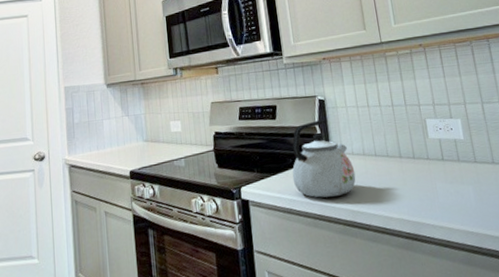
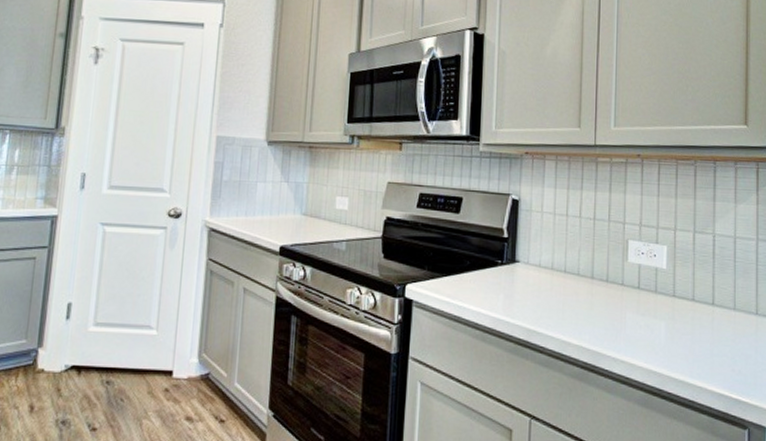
kettle: present [292,119,356,198] -> none [467,222,539,310]

